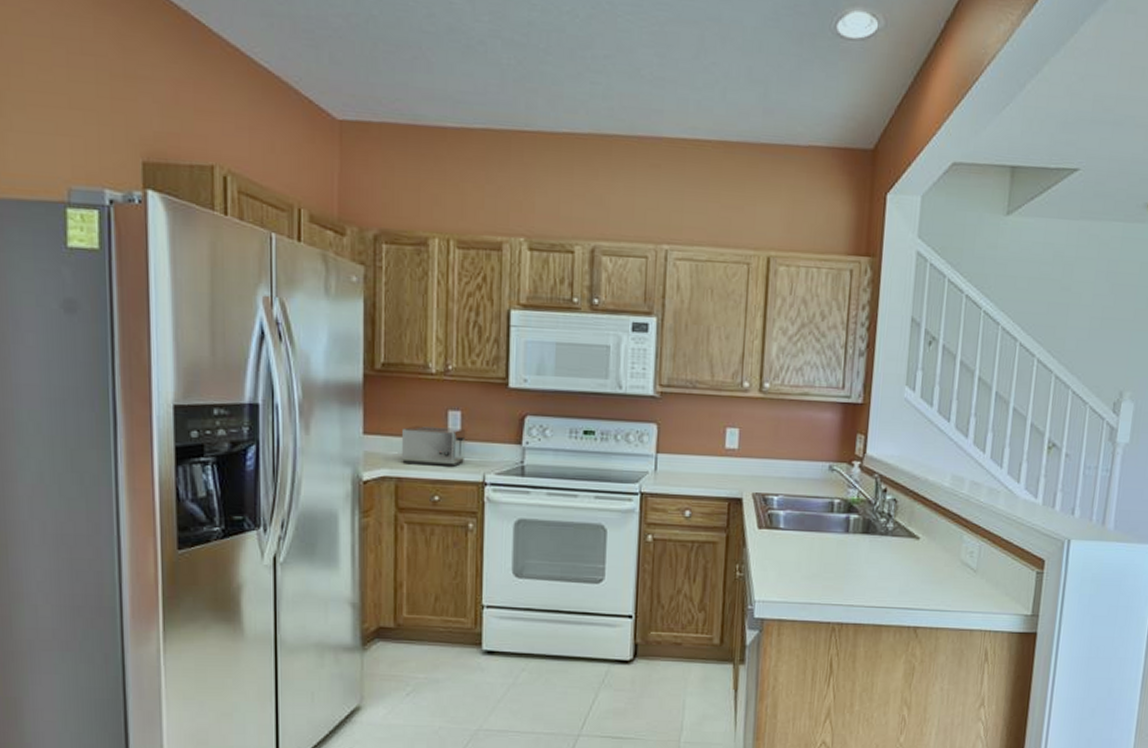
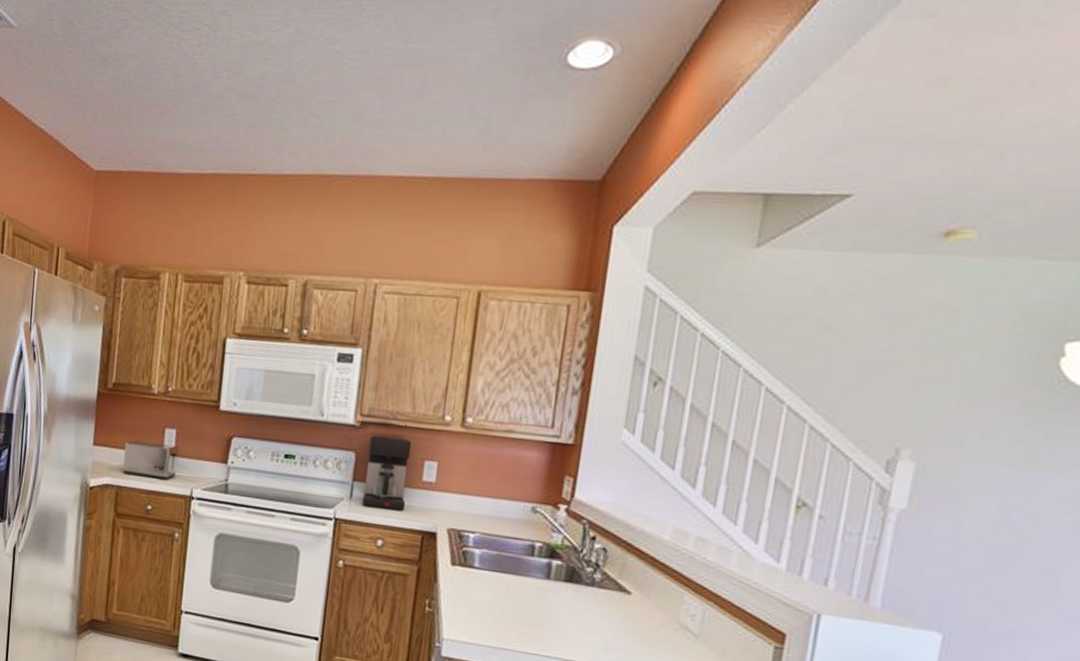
coffee maker: none [667,406,713,480] -> present [362,435,412,511]

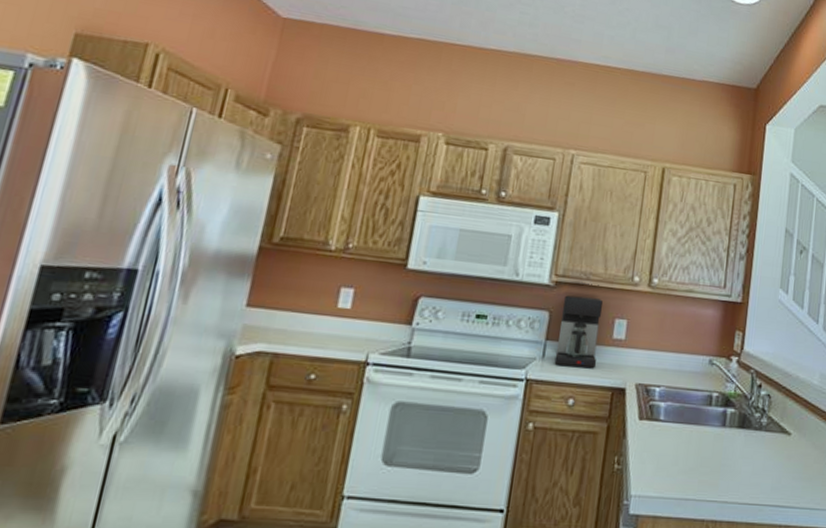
toaster: present [122,439,179,481] -> none [282,300,356,346]

